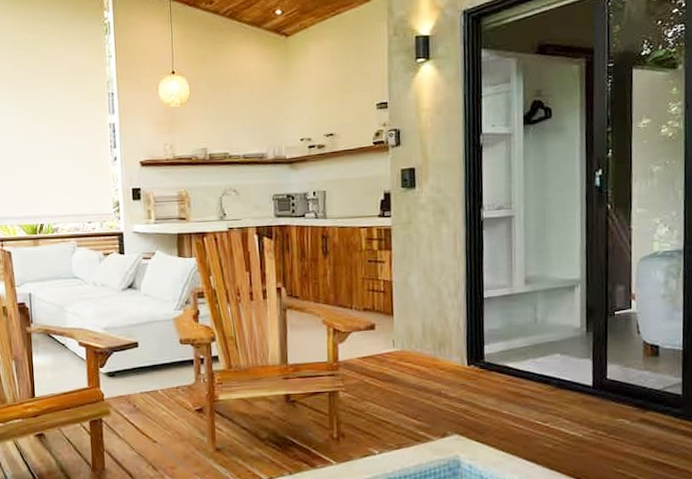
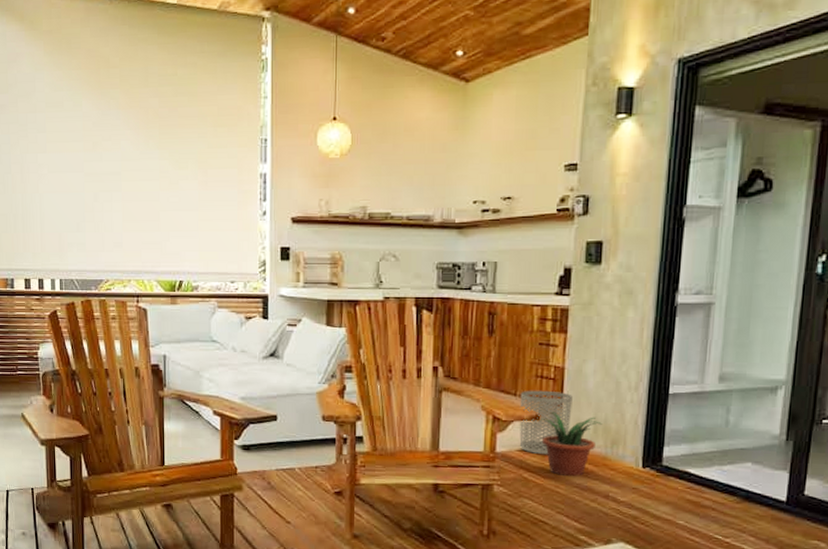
waste bin: none [355,302,402,361] -> present [519,390,573,455]
potted plant: none [374,321,429,379] -> present [539,411,602,477]

